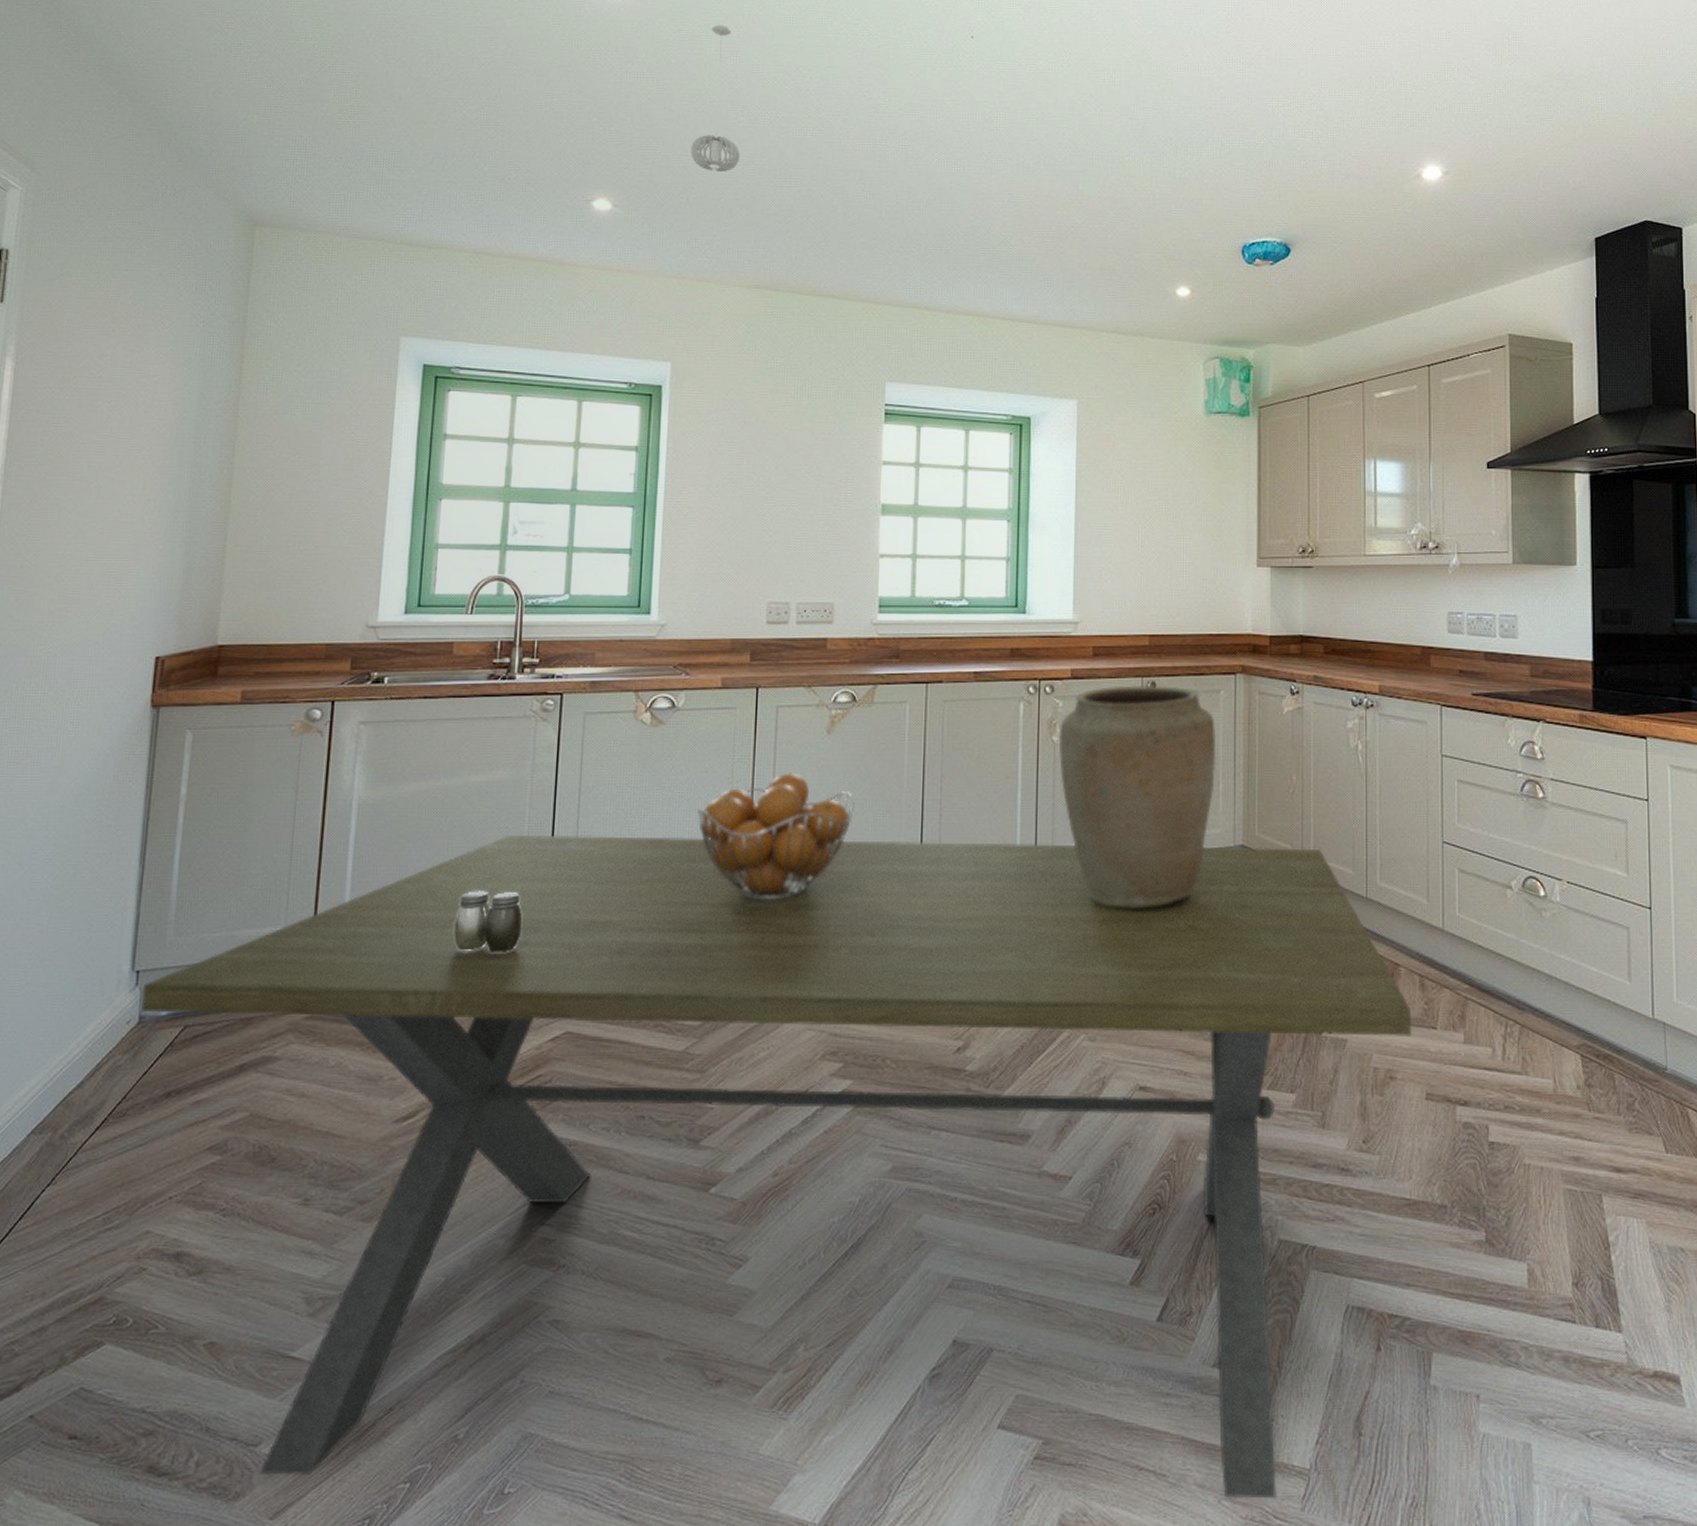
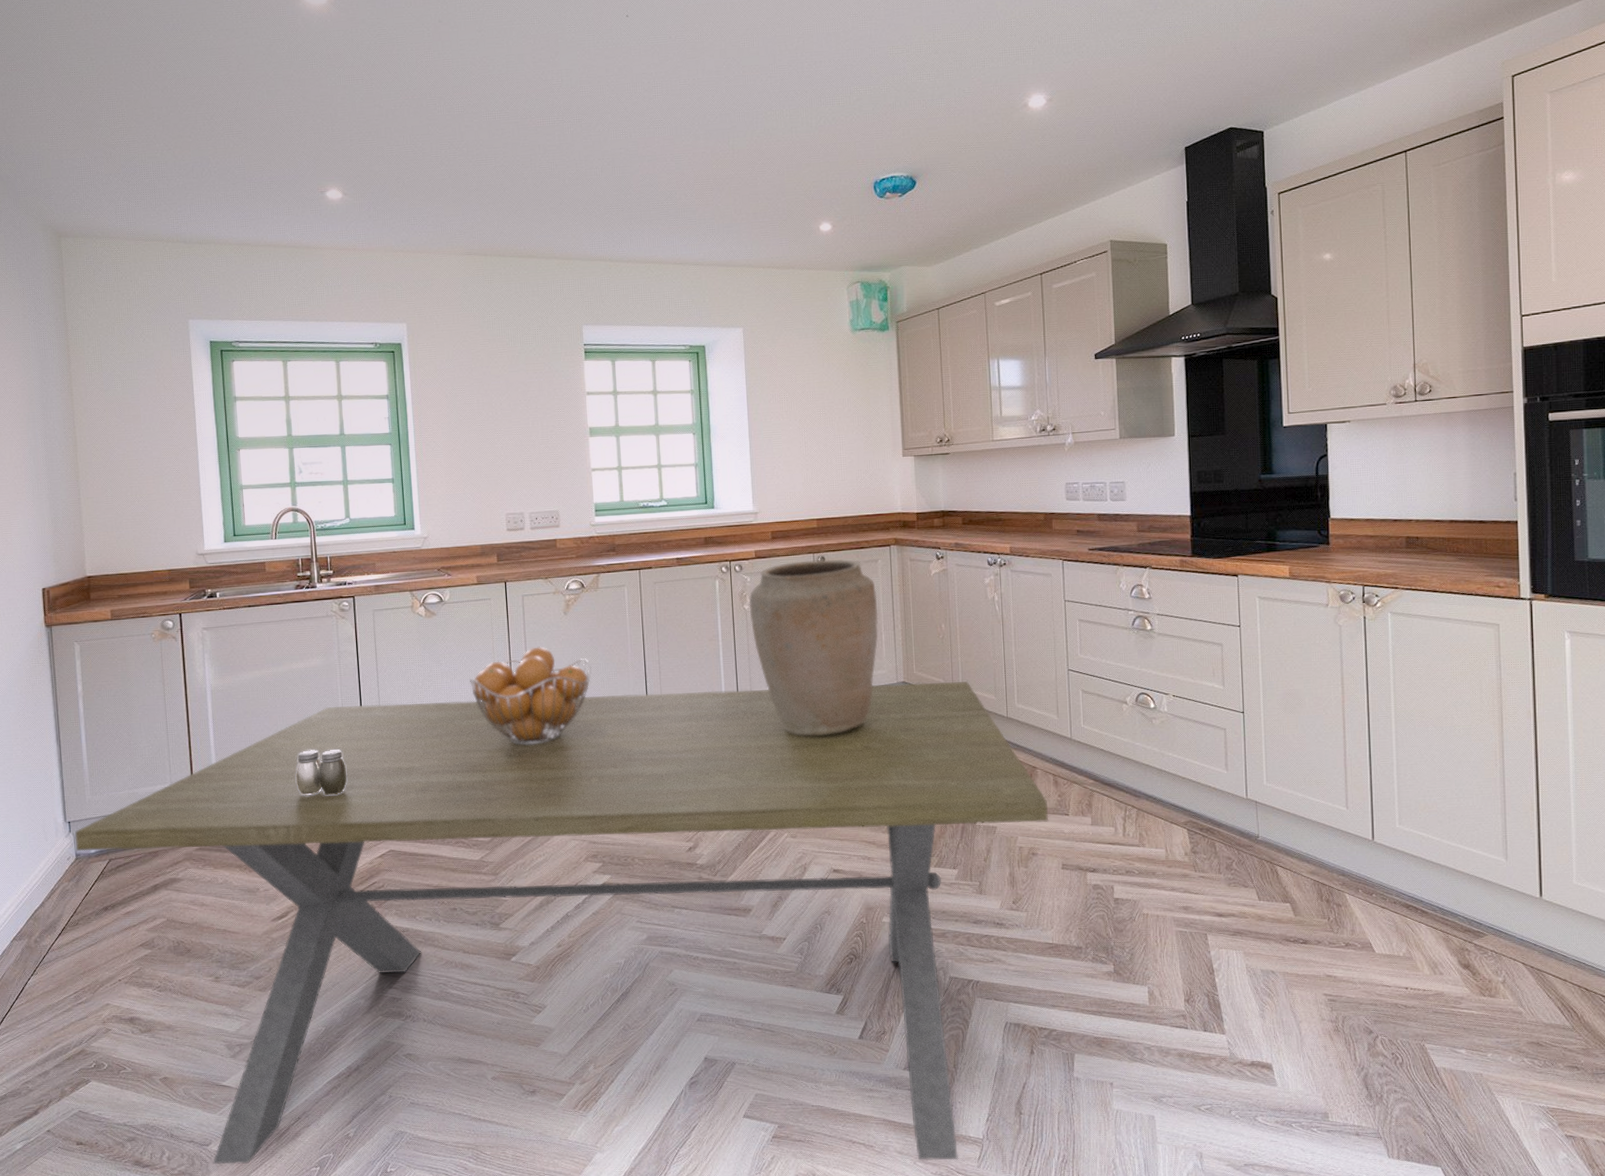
pendant light: present [691,24,741,173] -> none [401,26,443,158]

